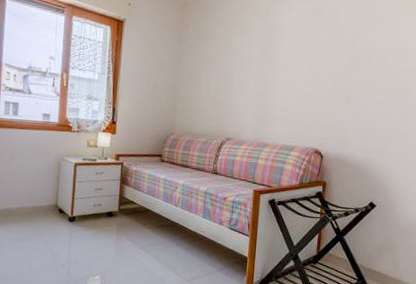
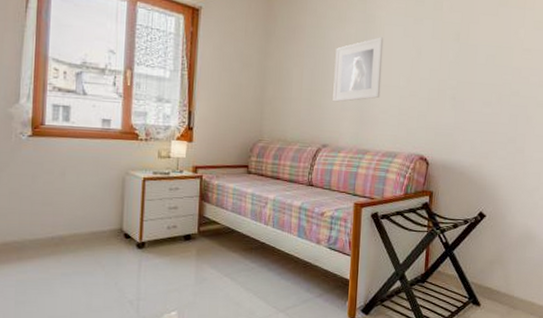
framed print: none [236,43,284,101] -> present [333,37,384,102]

